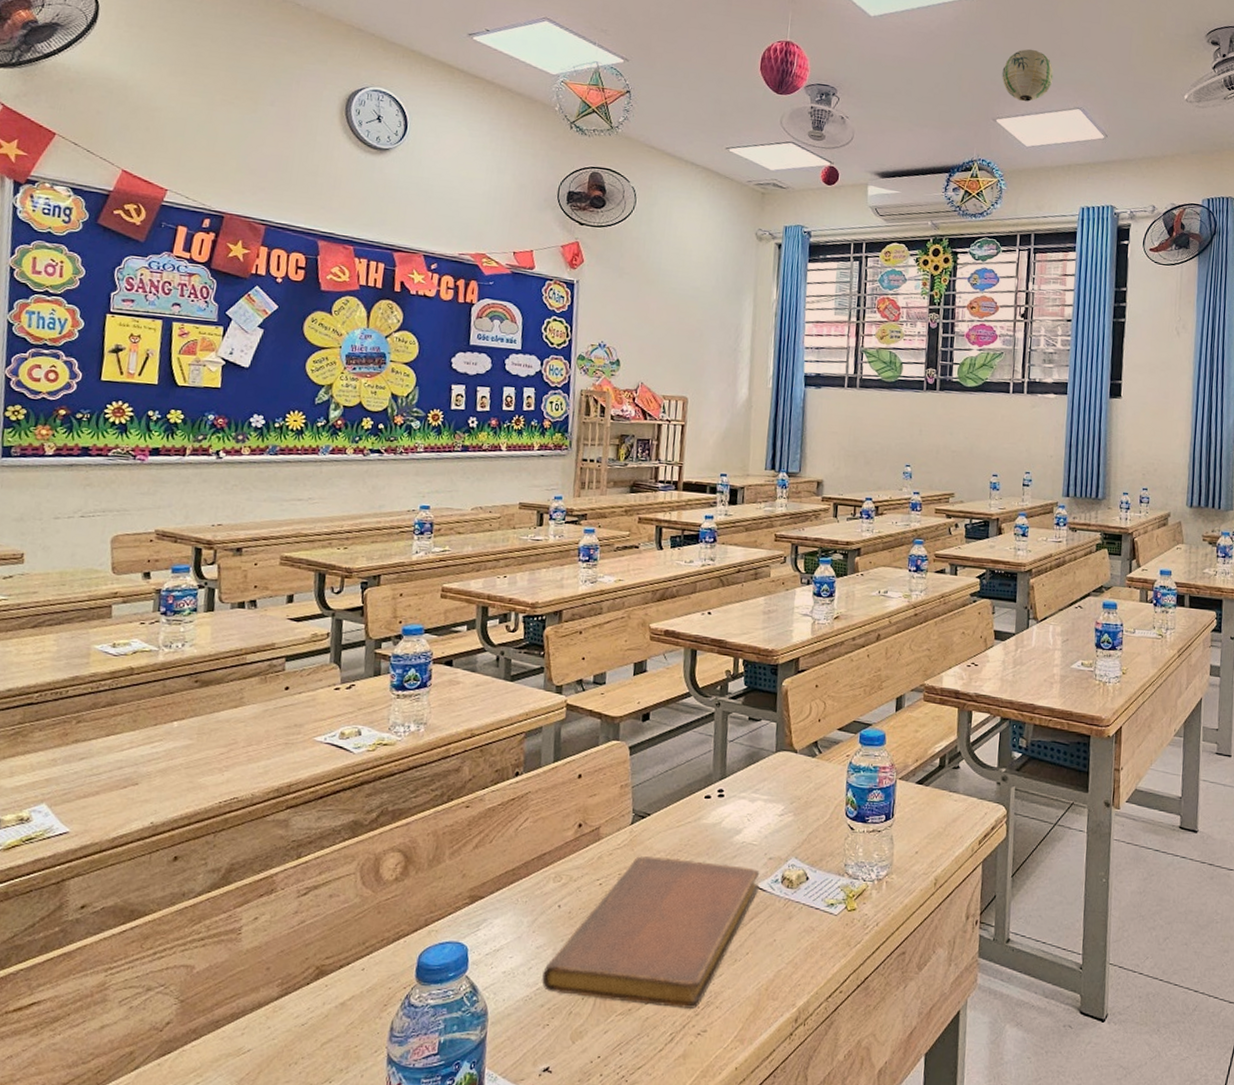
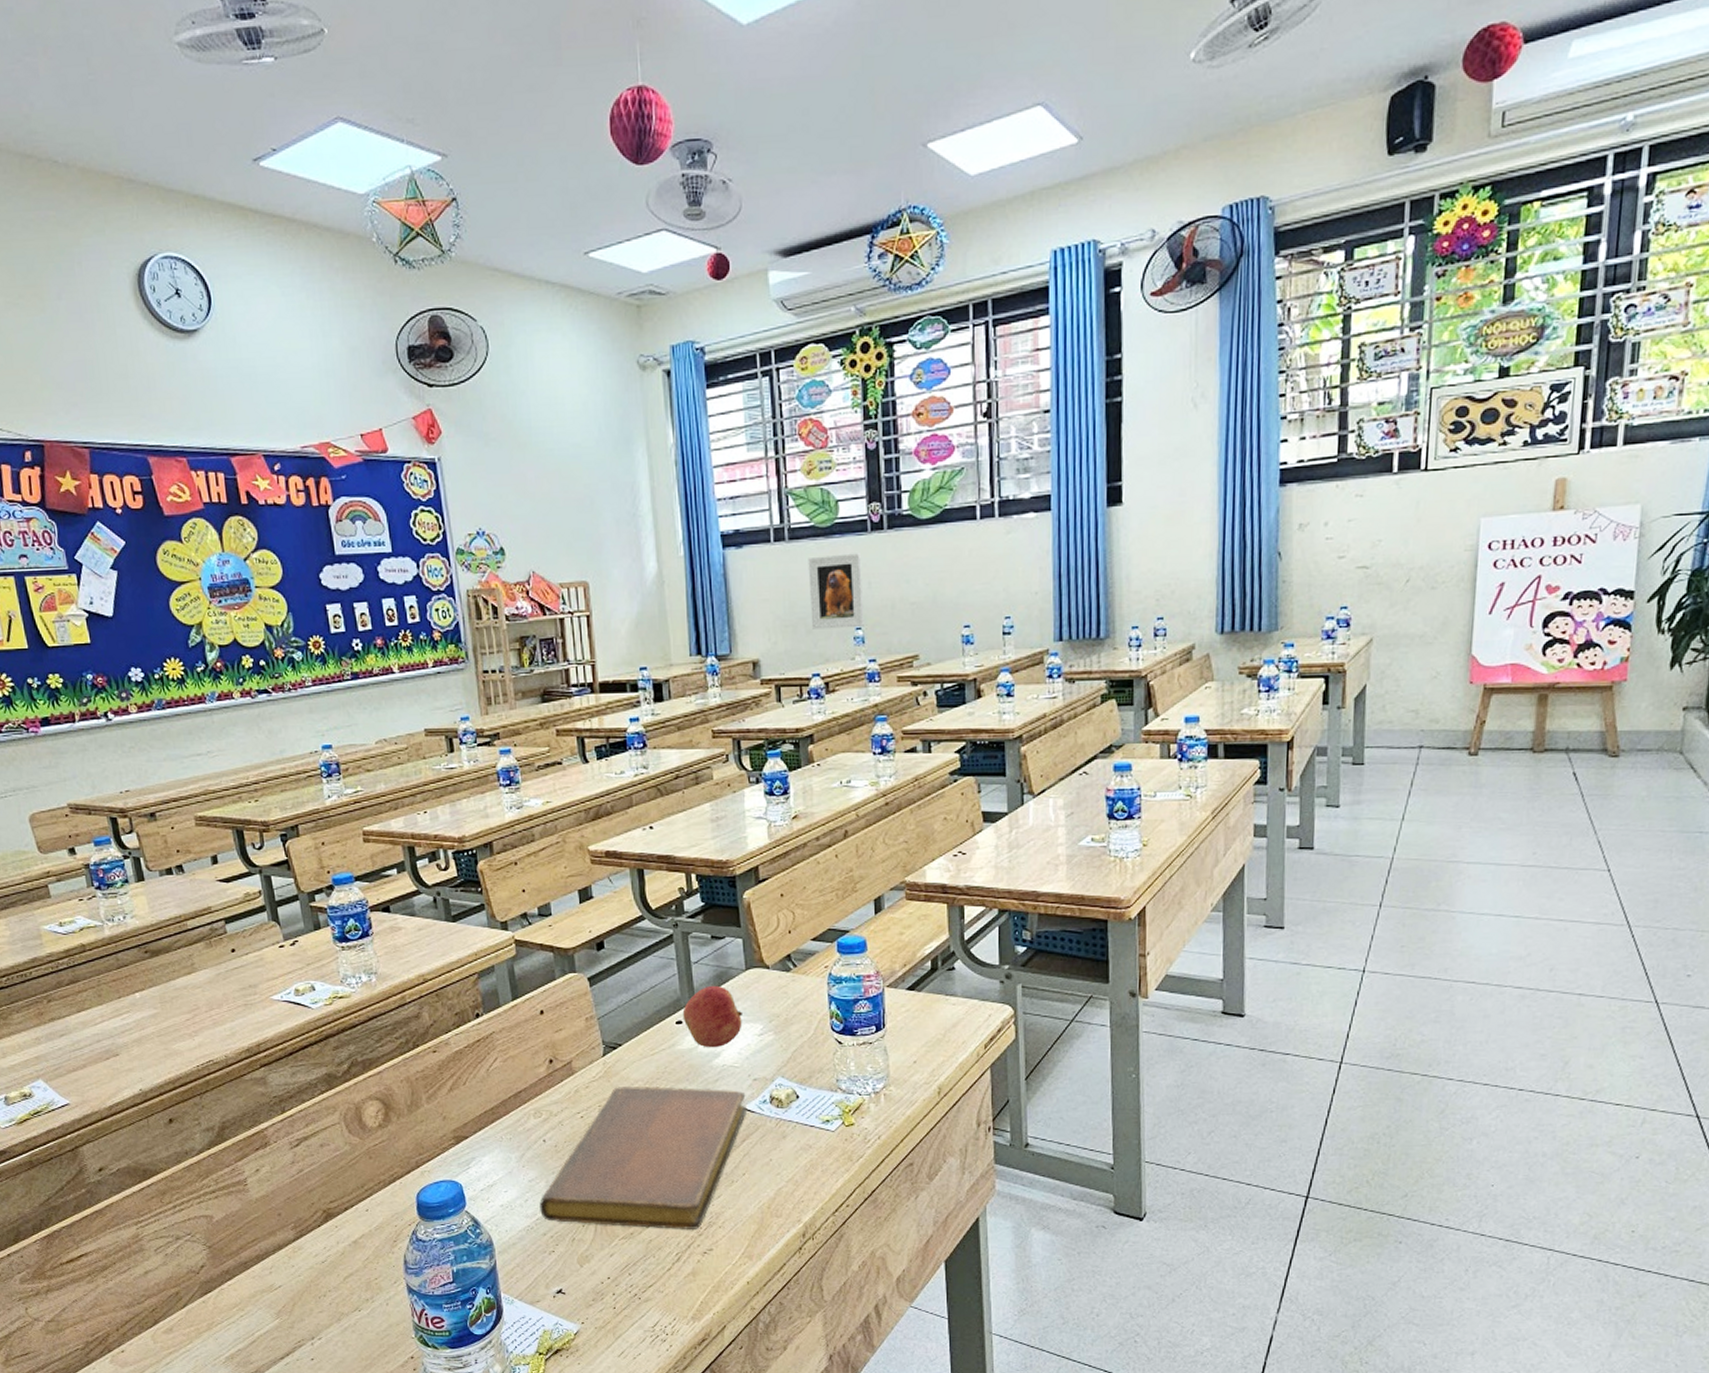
apple: none [712,764,767,825] -> present [682,985,742,1048]
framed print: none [870,403,917,464] -> present [808,553,864,629]
paper lantern: present [1002,49,1054,102] -> none [929,27,1001,111]

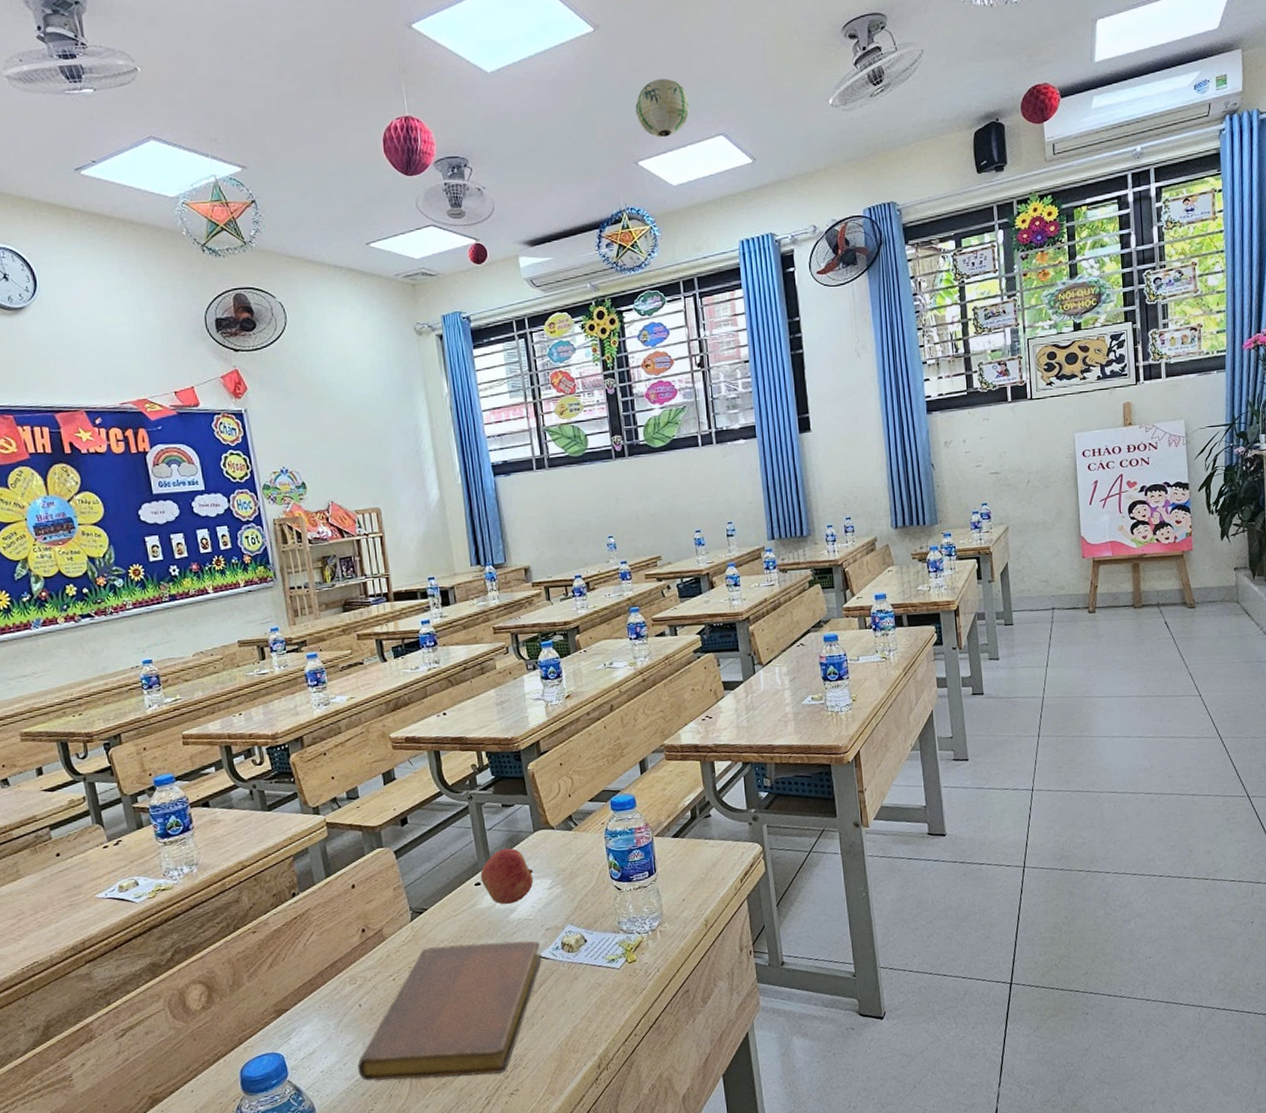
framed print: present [808,553,864,629] -> none [565,476,615,539]
paper lantern: none [929,27,1001,111] -> present [635,78,690,138]

